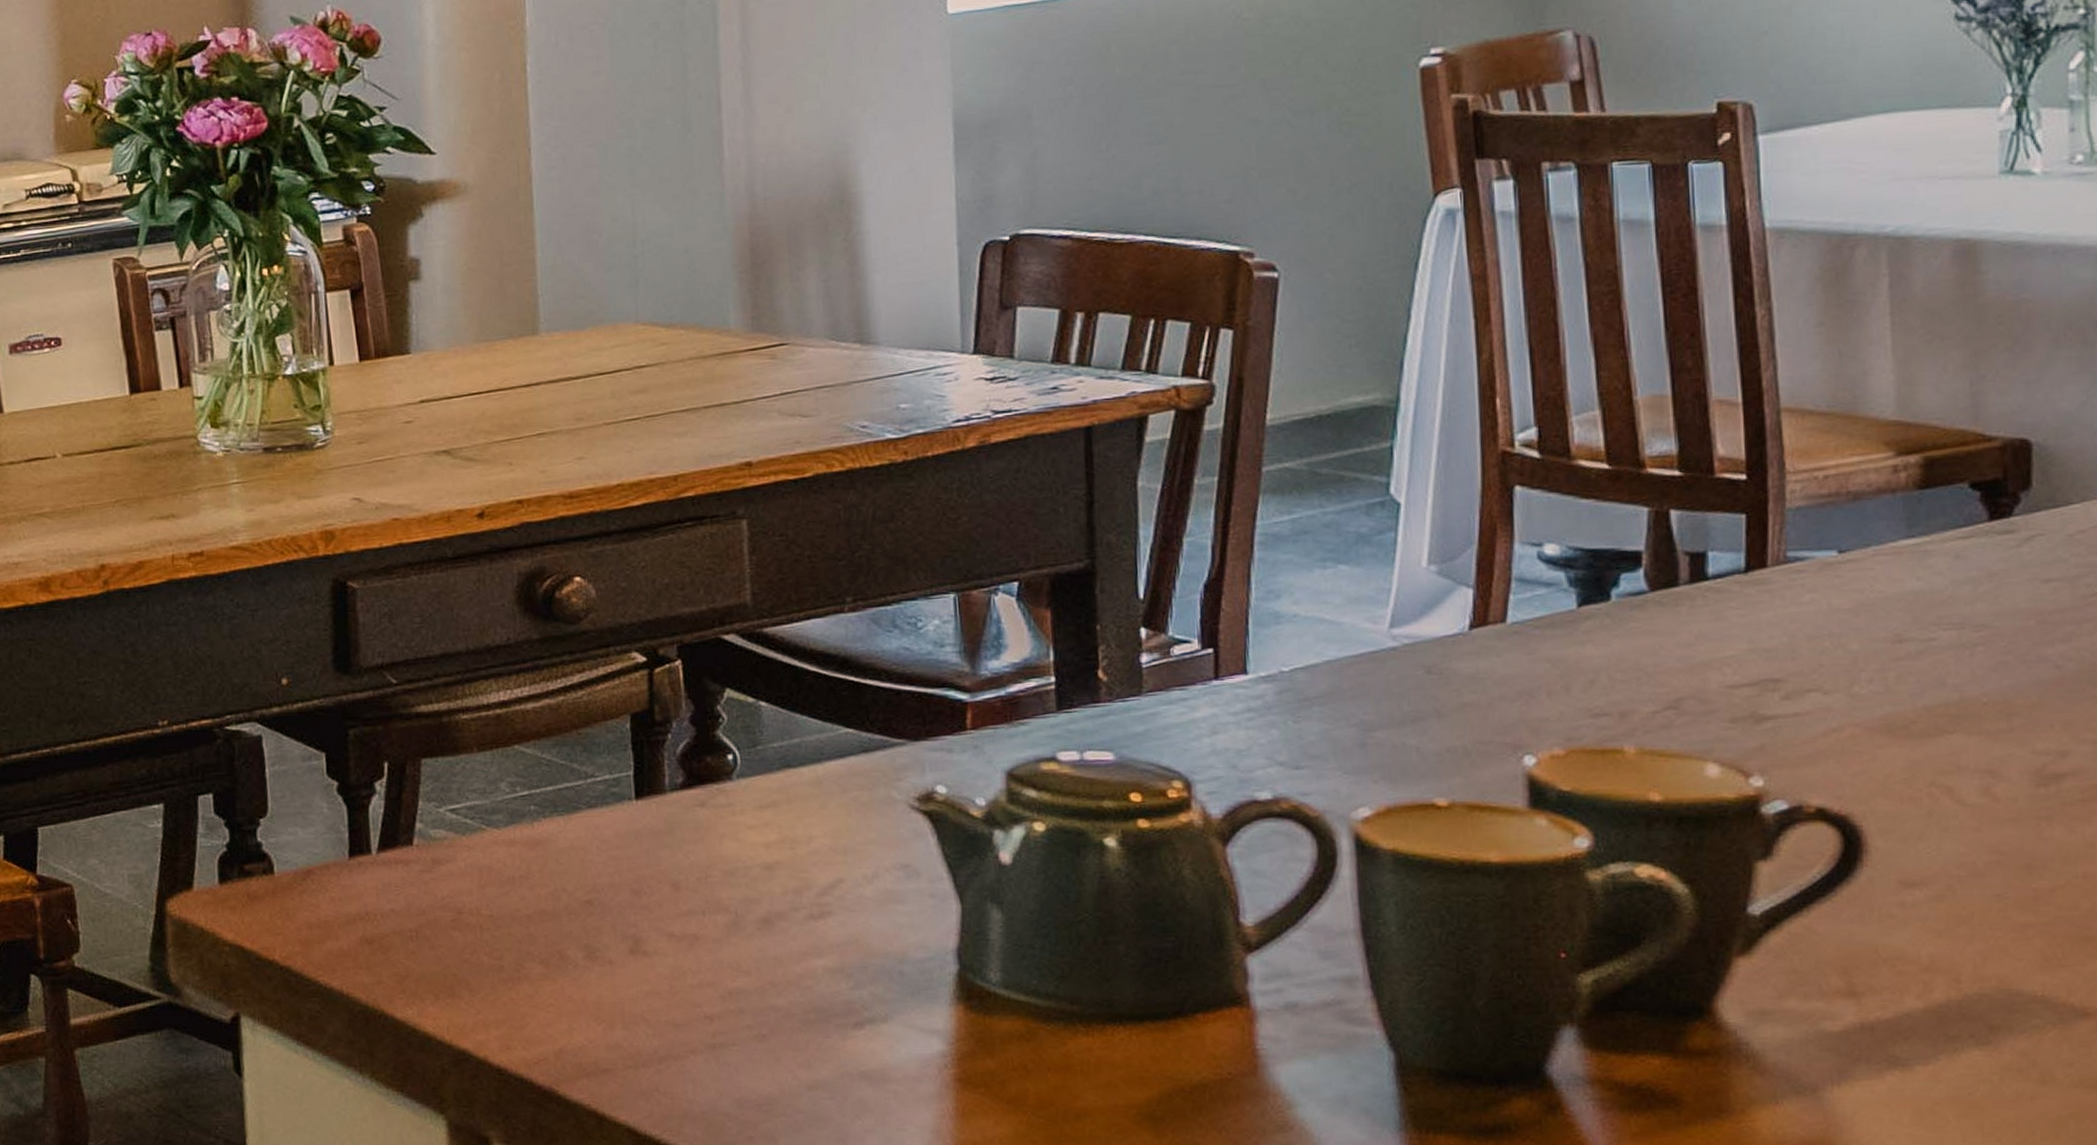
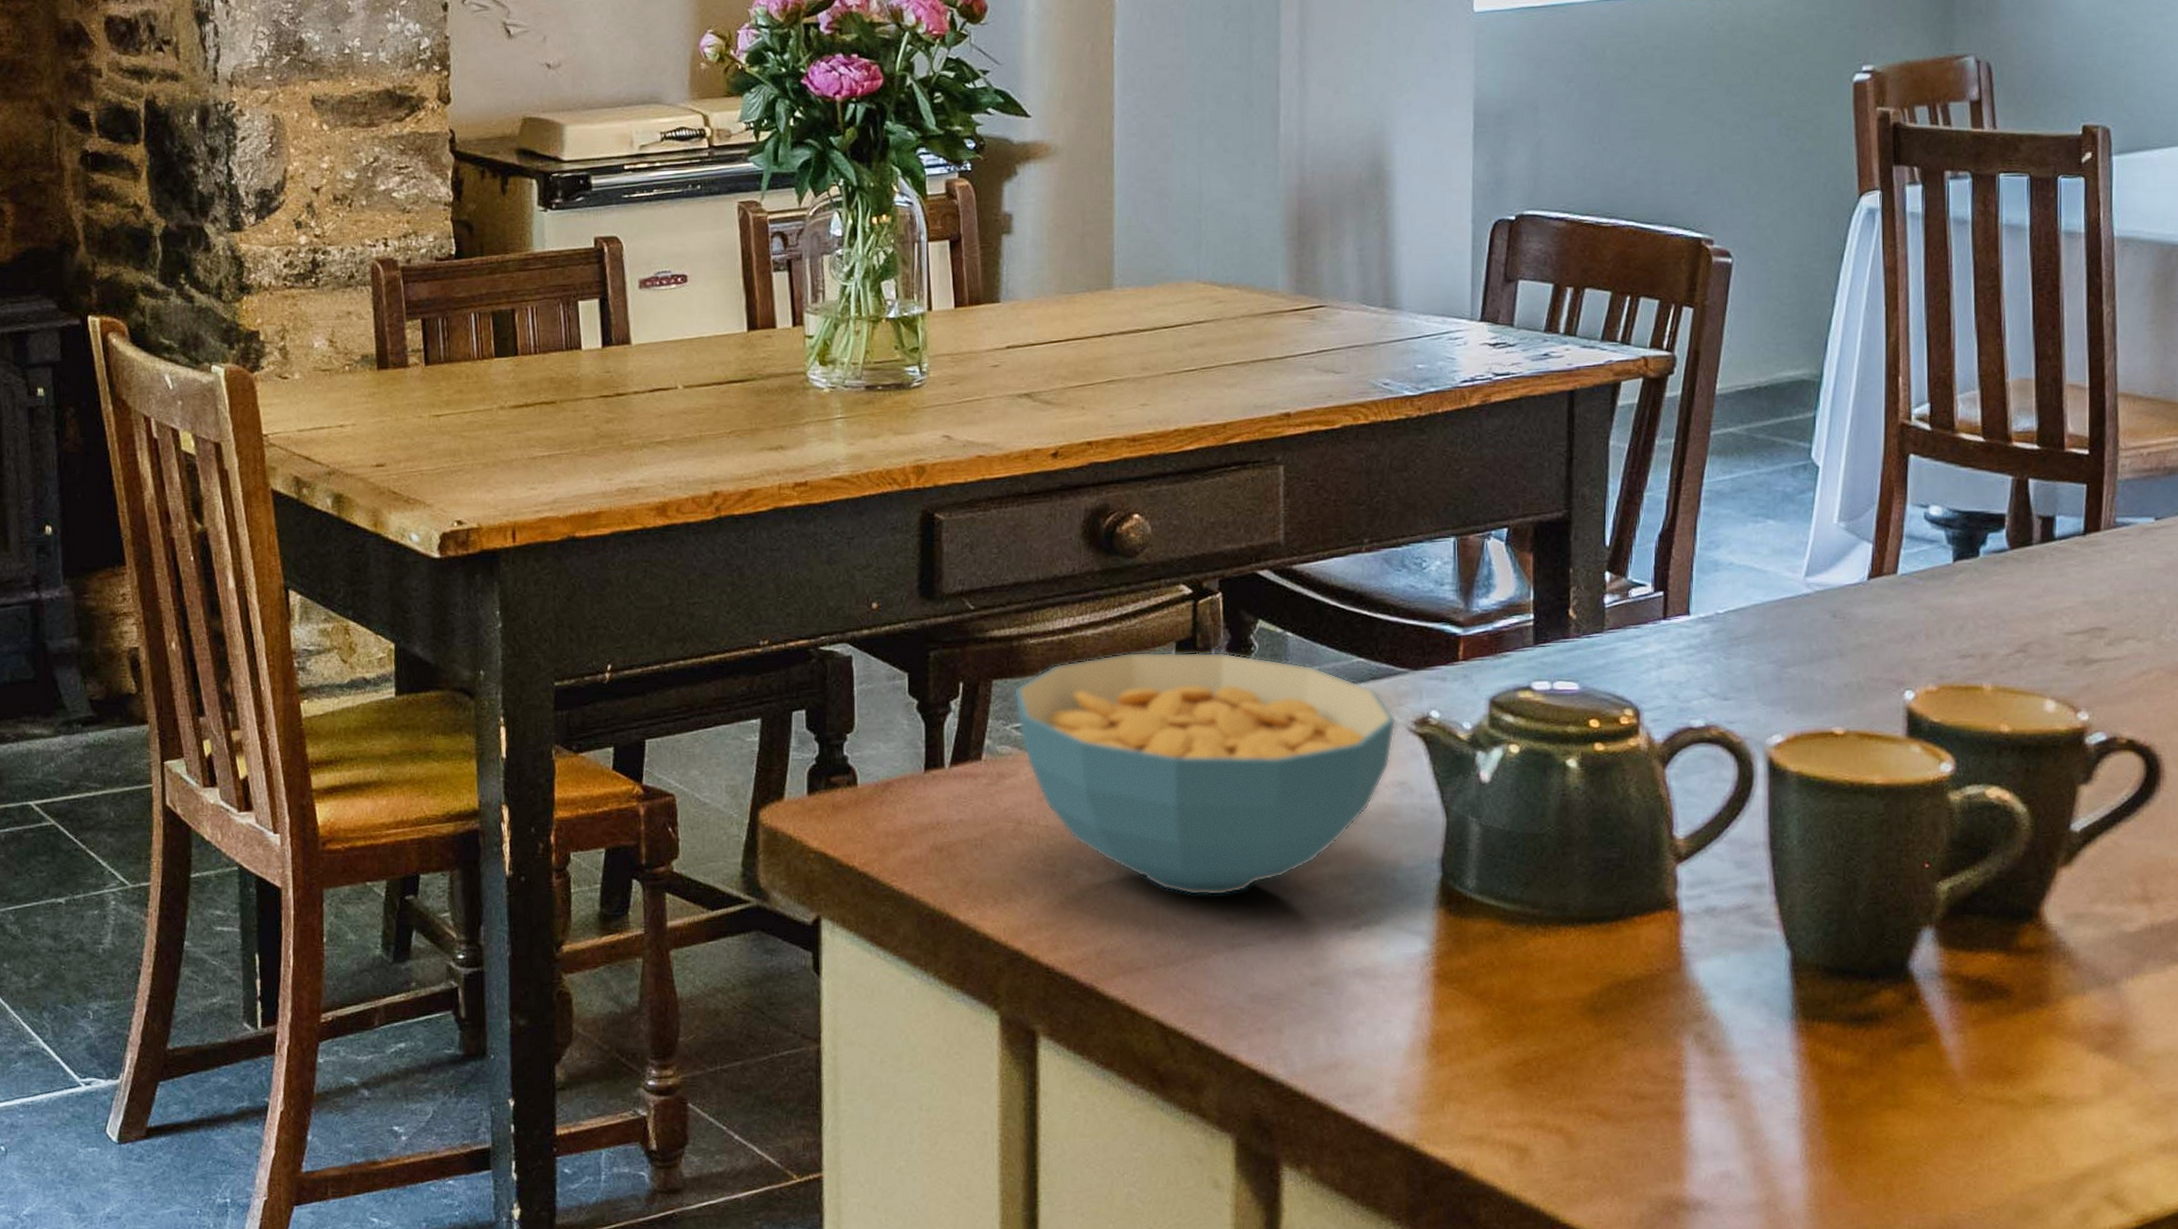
cereal bowl: none [445,724,896,991] -> present [1013,651,1396,896]

